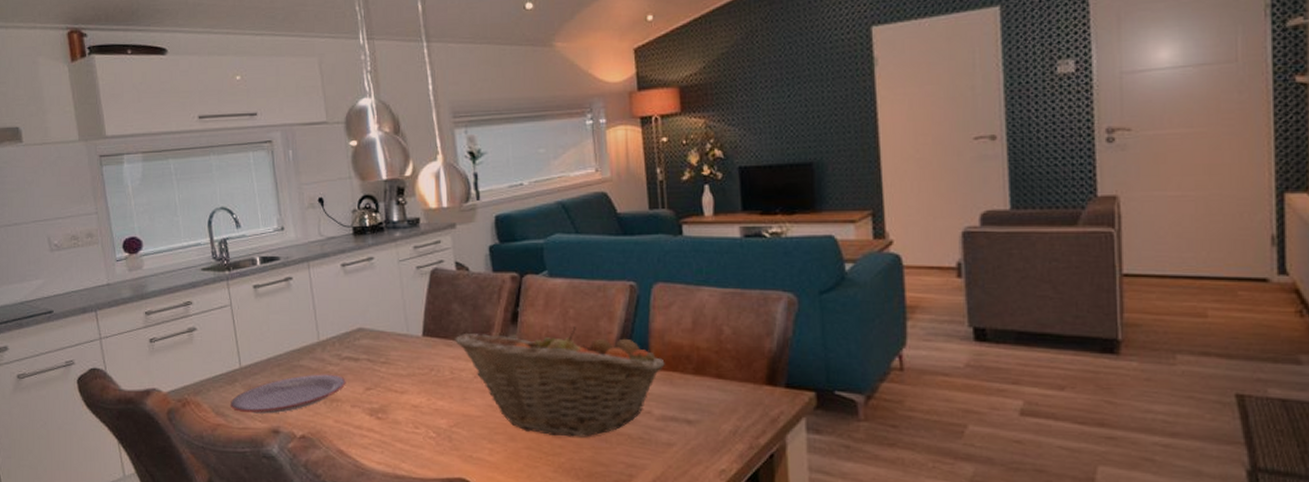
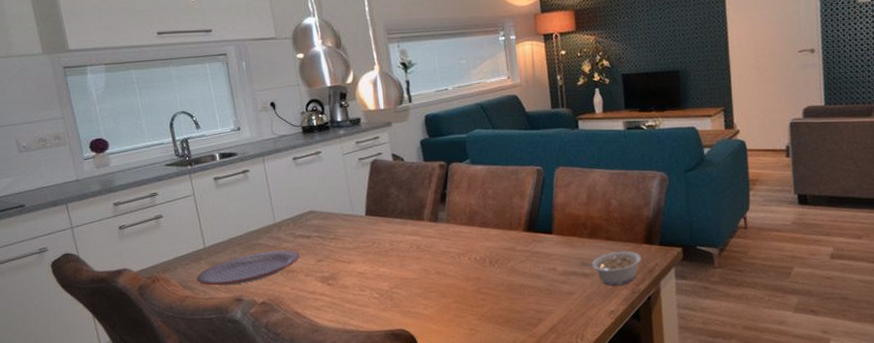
fruit basket: present [454,326,666,437] -> none [392,203,567,292]
legume: none [684,393,763,439] -> present [581,251,642,287]

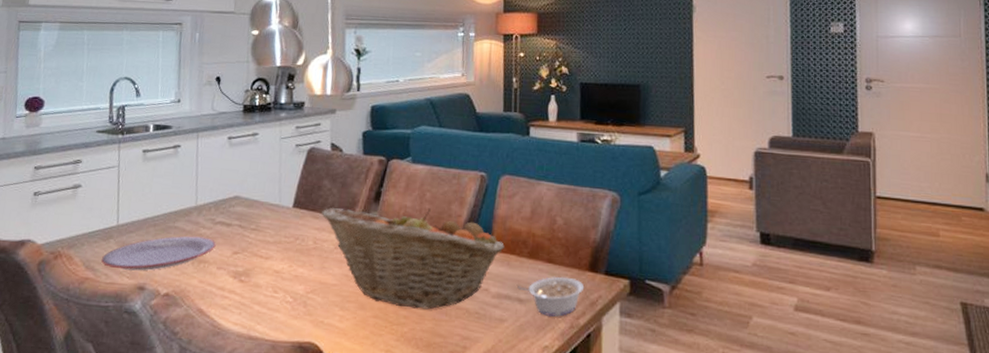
fruit basket: none [392,203,567,292] -> present [321,208,506,310]

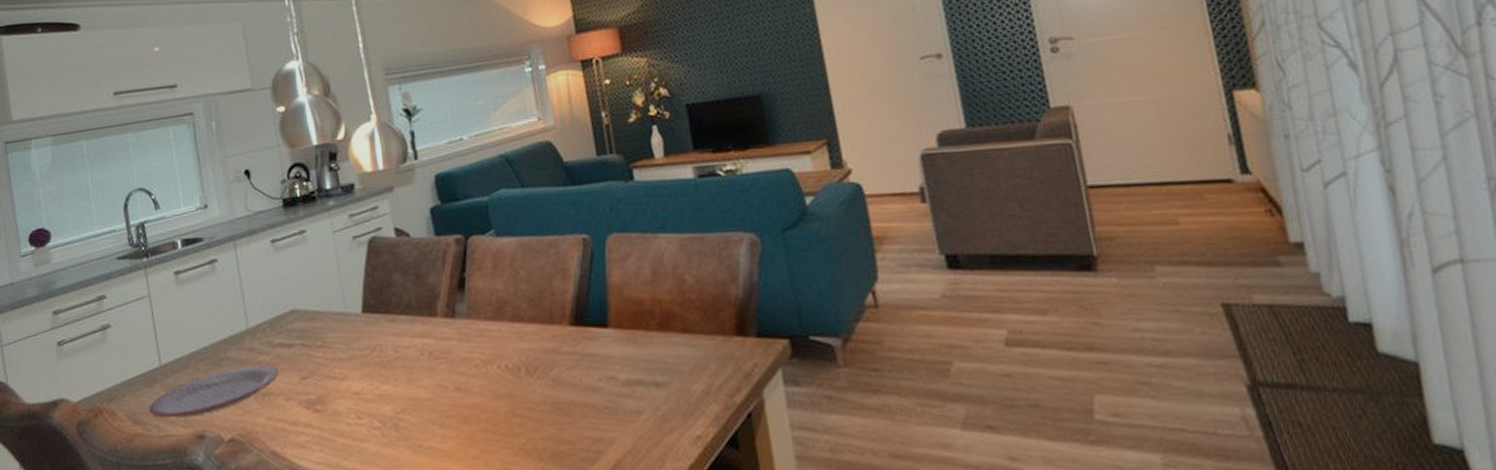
fruit basket: present [321,208,506,310] -> none [396,288,628,414]
legume: present [517,276,585,317] -> none [651,347,735,400]

